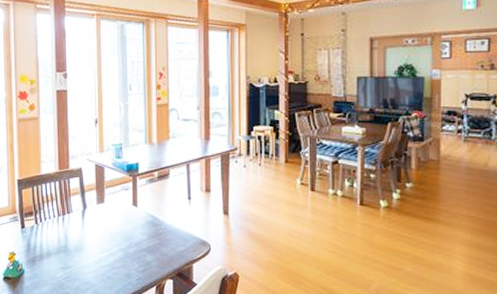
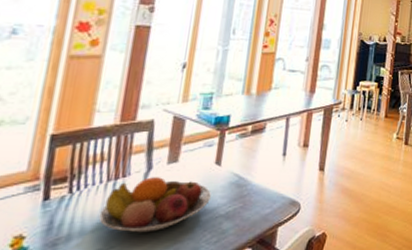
fruit bowl: none [57,214,133,258] -> present [99,177,211,233]

